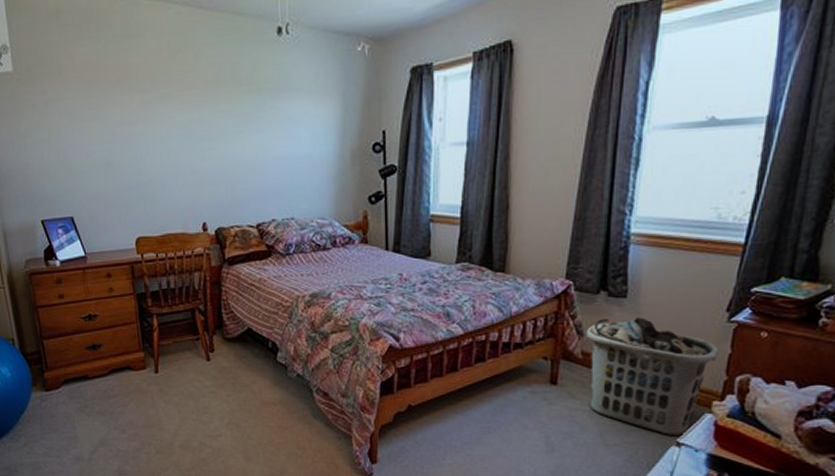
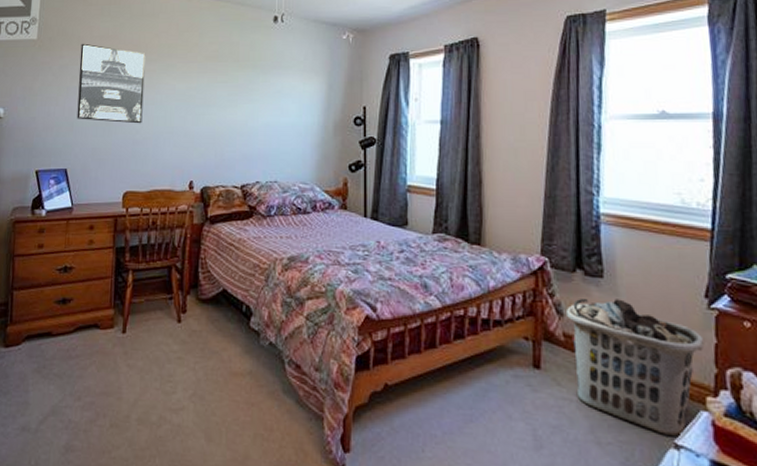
wall art: none [63,73,145,164] -> present [76,43,146,124]

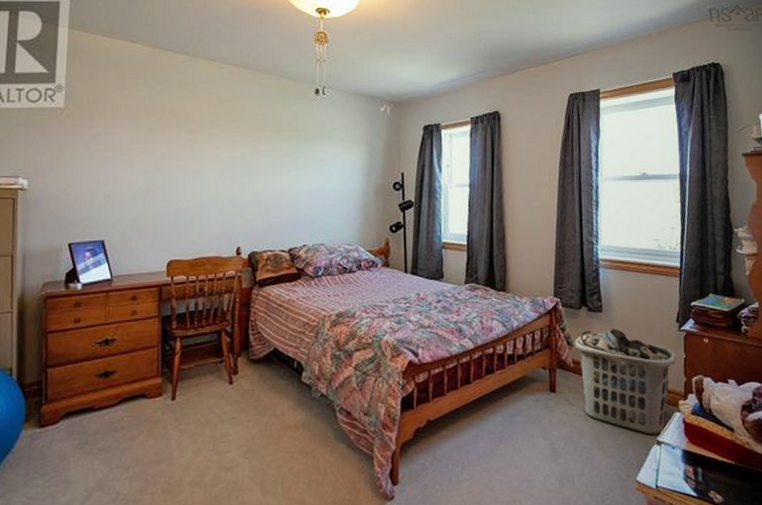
wall art: present [76,43,146,124] -> none [113,112,187,193]

